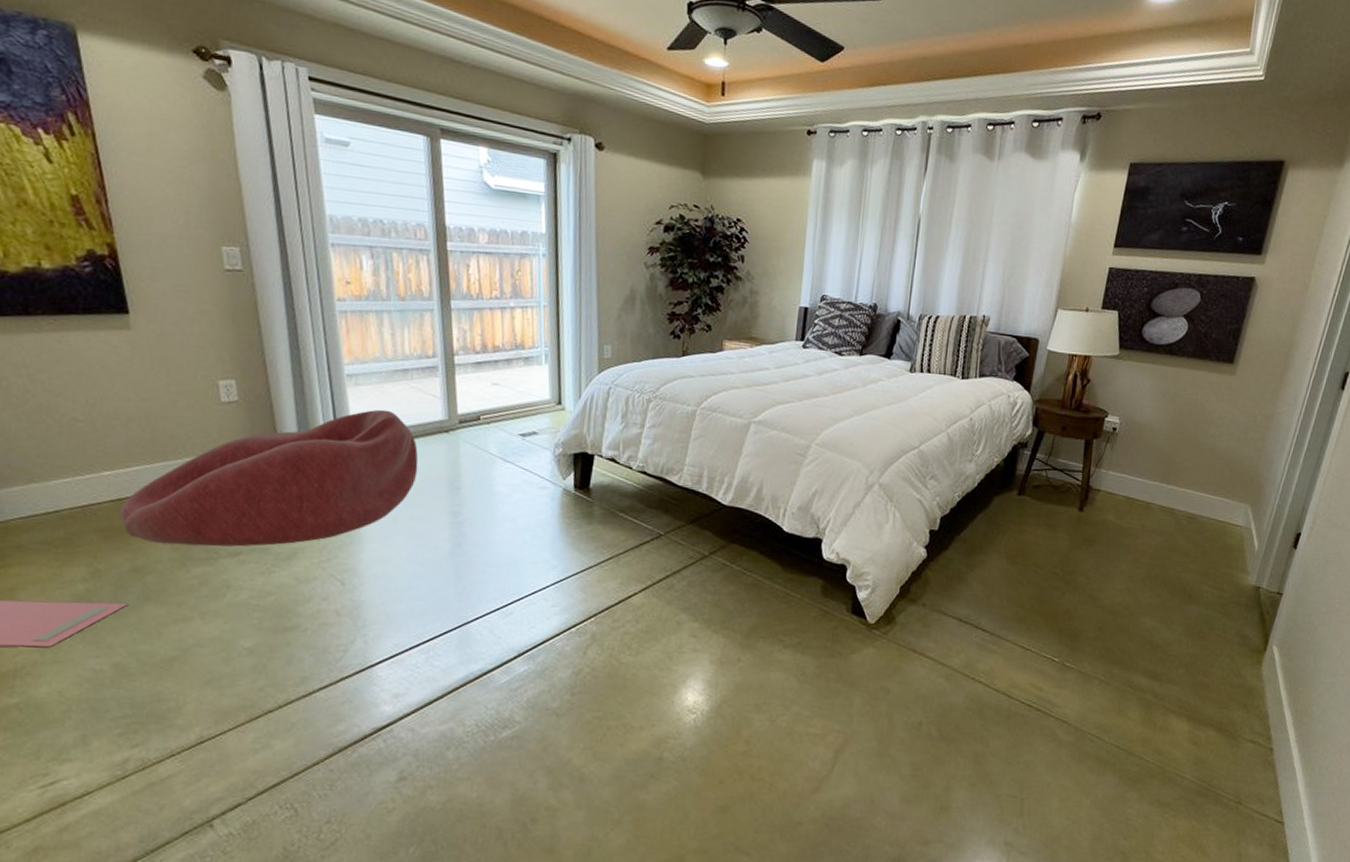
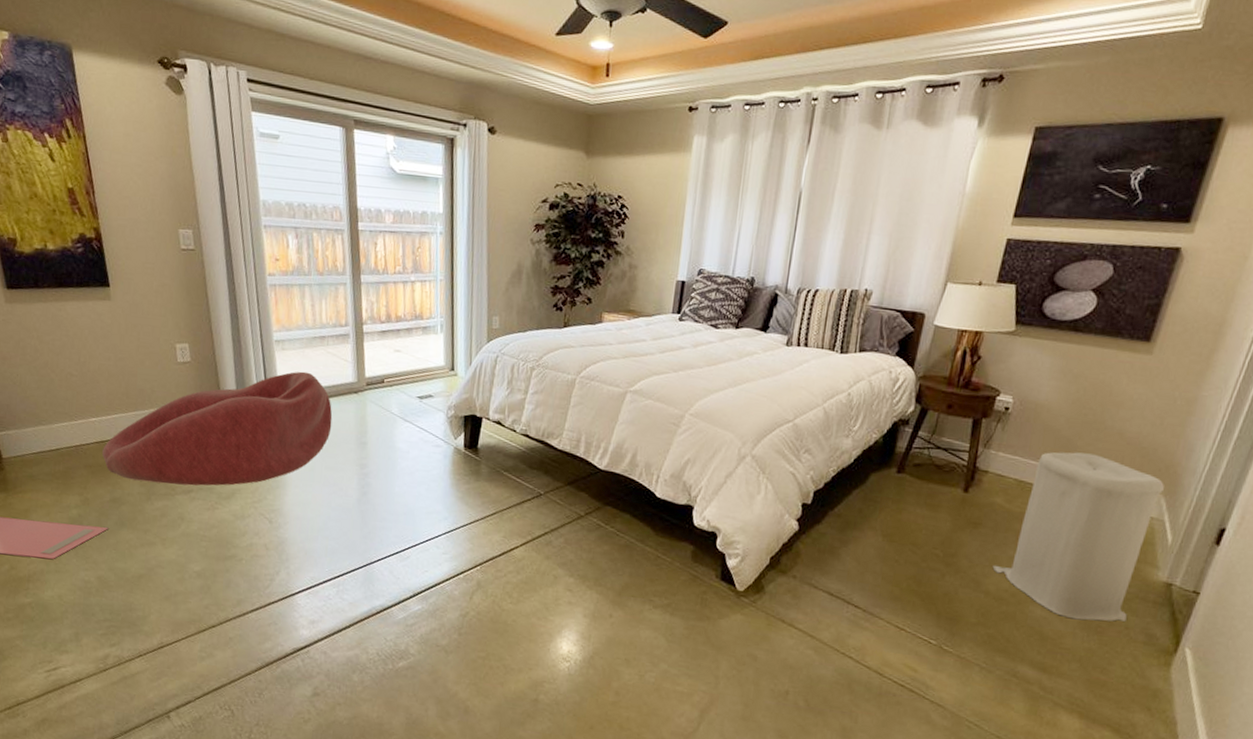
laundry basket: none [1107,468,1251,627] -> present [992,452,1165,622]

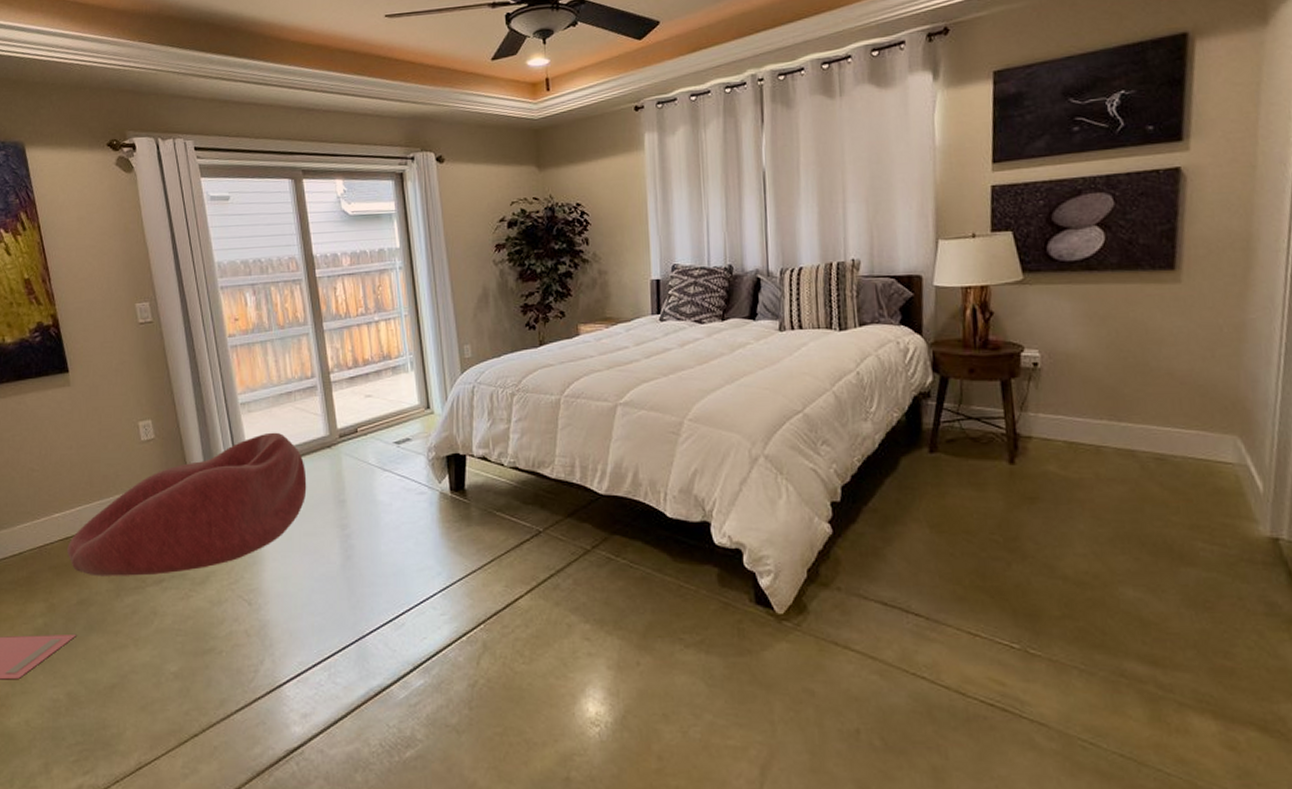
laundry basket: present [992,452,1165,622] -> none [1063,401,1238,596]

